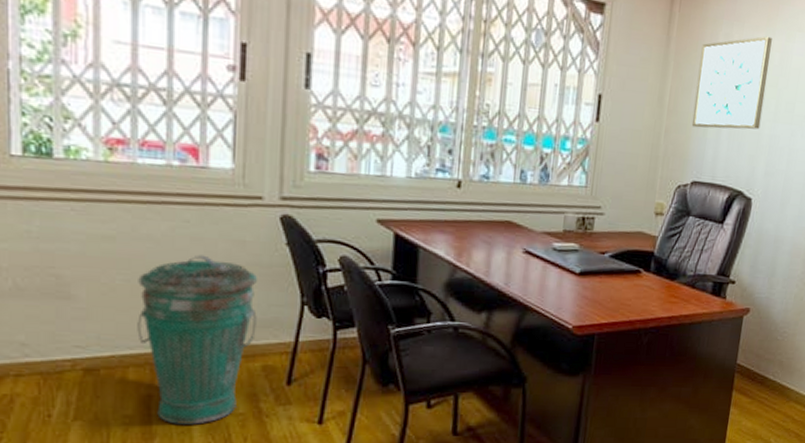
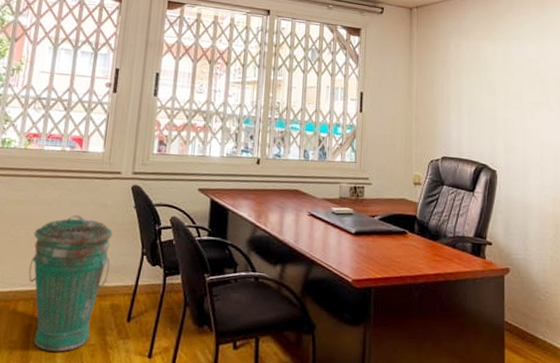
wall art: present [691,36,772,130] -> none [436,44,495,115]

